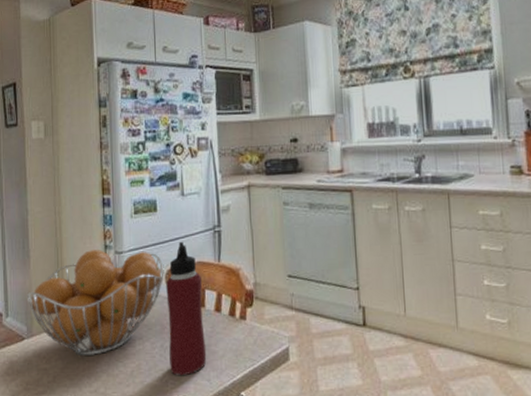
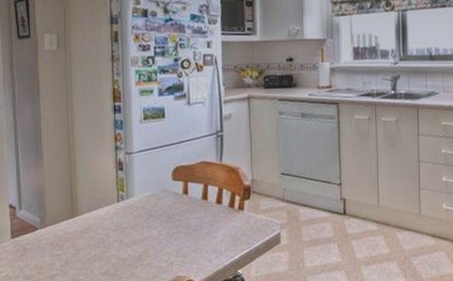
fruit basket: present [26,250,165,355] -> none [39,151,171,243]
water bottle: present [166,241,207,376] -> none [172,144,208,258]

